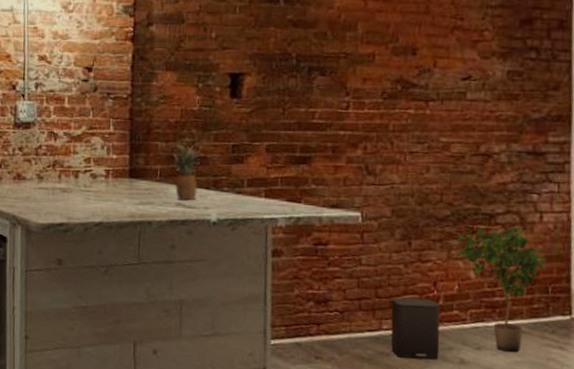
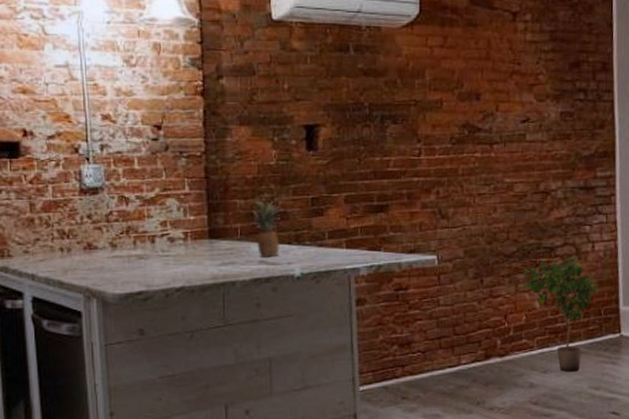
pedal bin: present [391,297,440,360] -> none [468,331,512,389]

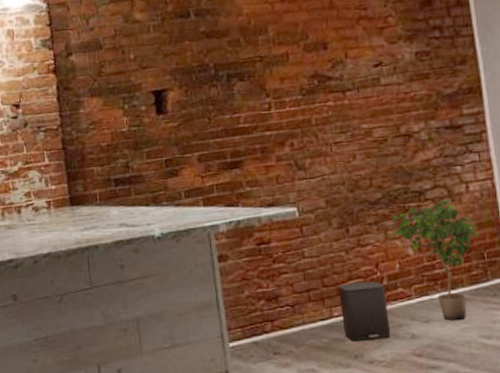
fruit: present [251,199,284,258] -> none [107,165,140,221]
pedal bin: none [468,331,512,389] -> present [338,281,391,341]

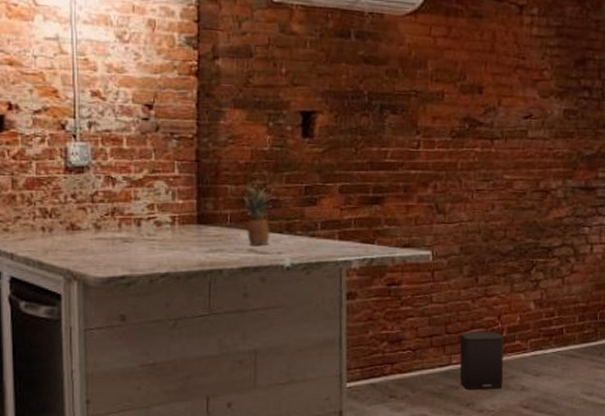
fruit: none [107,165,140,221] -> present [242,185,276,246]
potted plant: present [390,198,478,321] -> none [518,257,595,377]

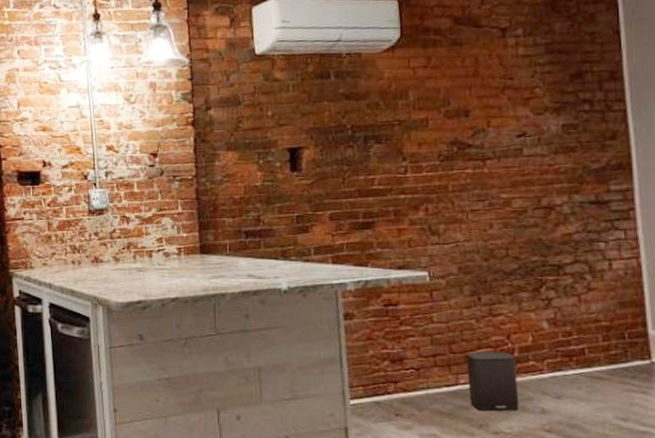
fruit: present [242,185,276,246] -> none [239,218,270,272]

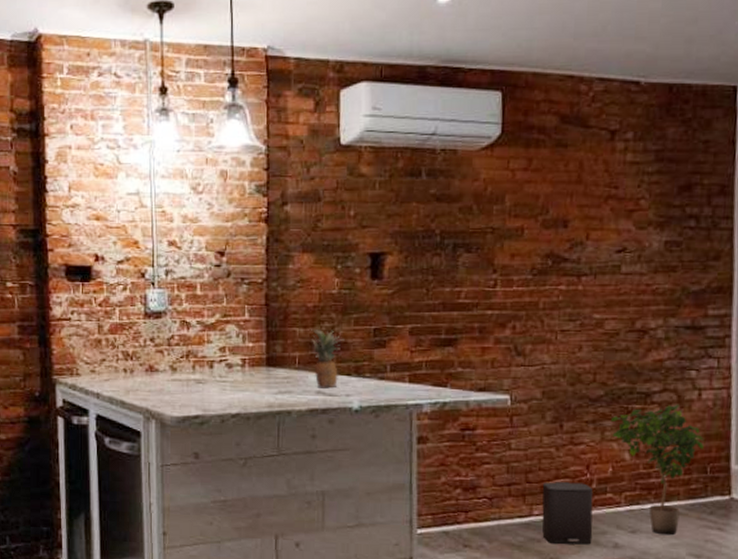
fruit: none [239,218,270,272] -> present [311,328,345,389]
potted plant: none [525,274,619,400] -> present [610,404,704,536]

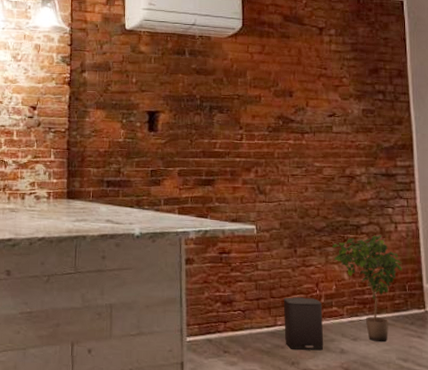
fruit: present [311,328,345,389] -> none [102,169,128,218]

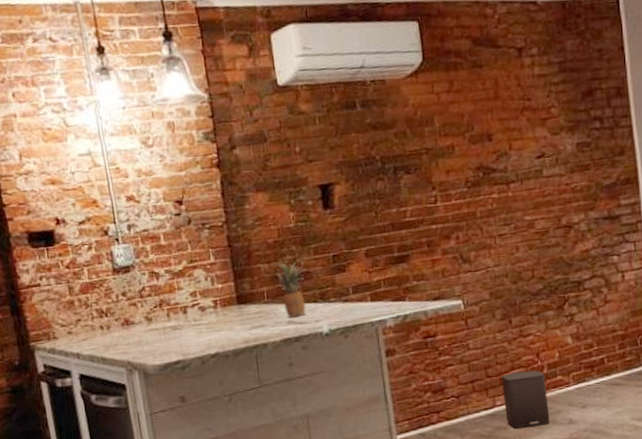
fruit: none [102,169,128,218] -> present [274,261,307,318]
potted plant: present [331,234,402,343] -> none [551,287,632,406]

